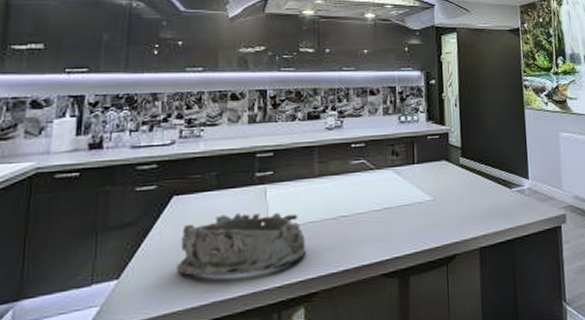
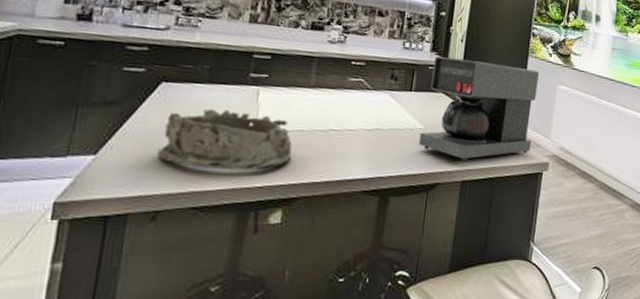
coffee maker: none [429,121,544,228] -> present [418,56,539,162]

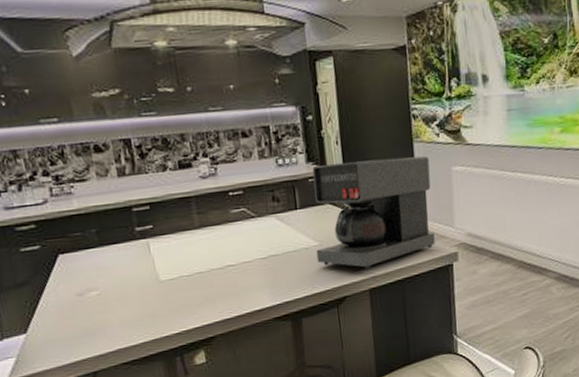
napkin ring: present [157,108,292,170] -> none [75,264,199,328]

